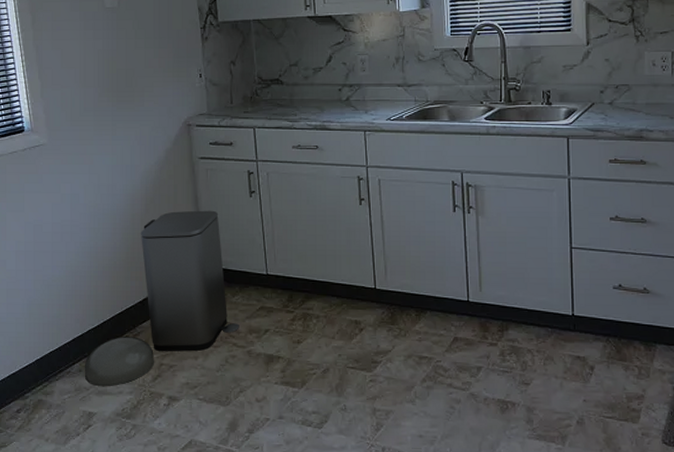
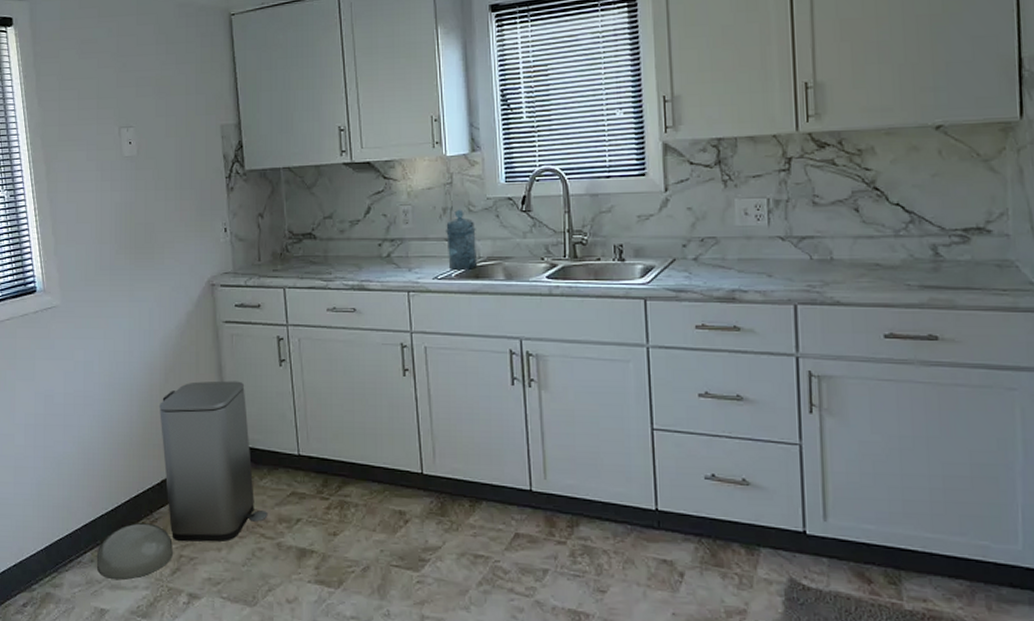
canister: none [397,58,426,112] -> present [445,209,478,270]

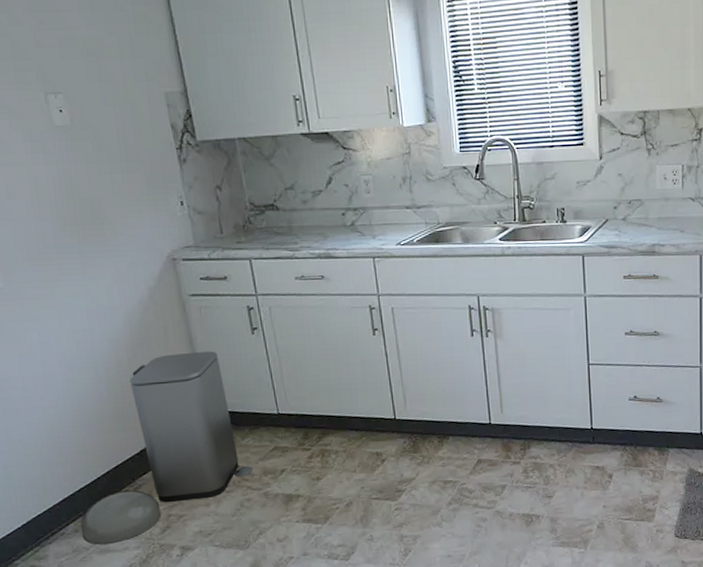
canister: present [445,209,478,270] -> none [405,178,438,236]

